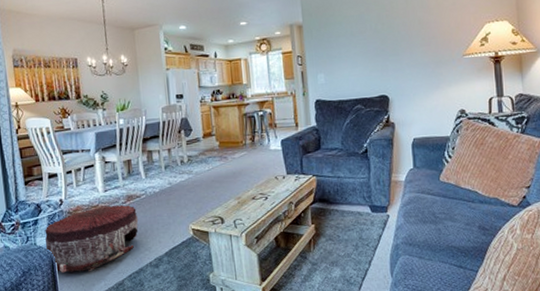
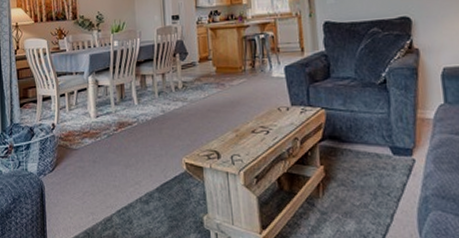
pouf: present [45,205,139,273] -> none [36,132,130,204]

